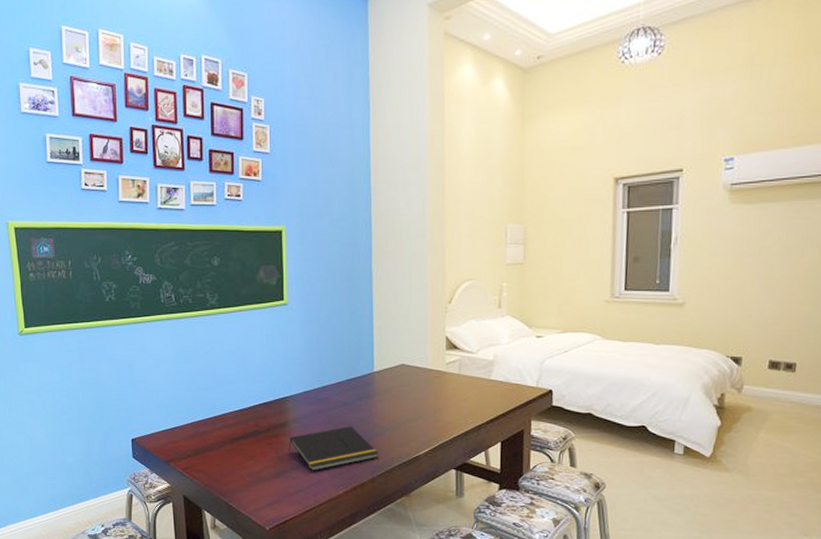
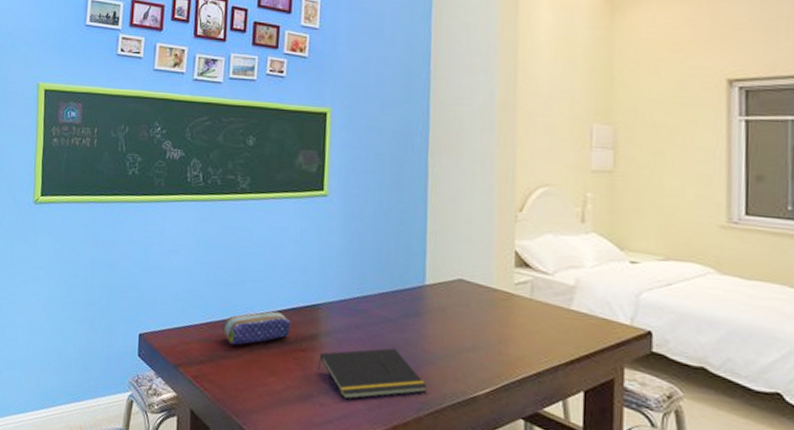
pencil case: none [204,407,264,439] -> present [221,311,291,346]

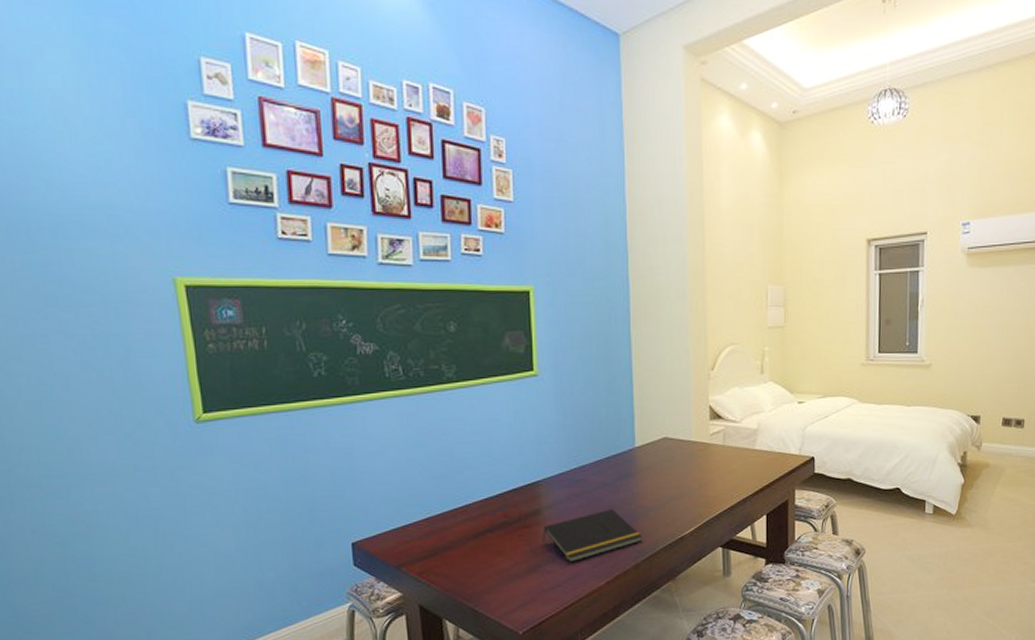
pencil case: present [221,311,291,346] -> none [442,495,513,536]

